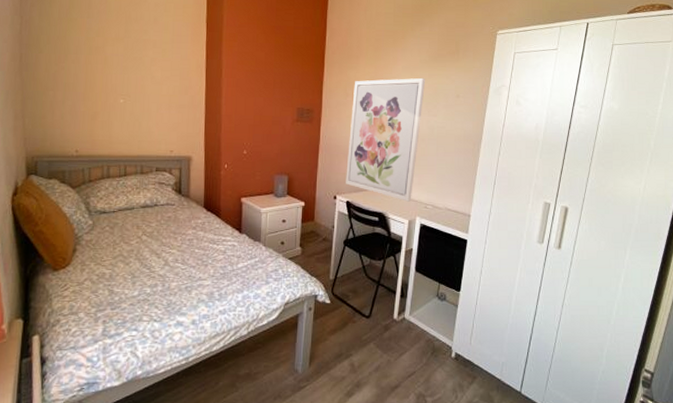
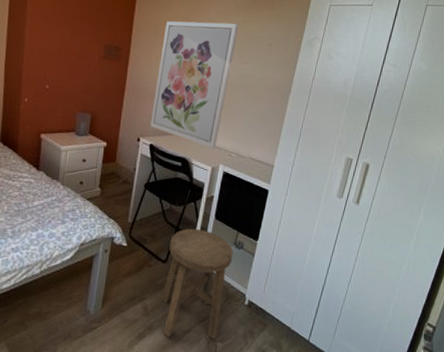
stool: none [368,282,436,395] -> present [162,228,233,340]

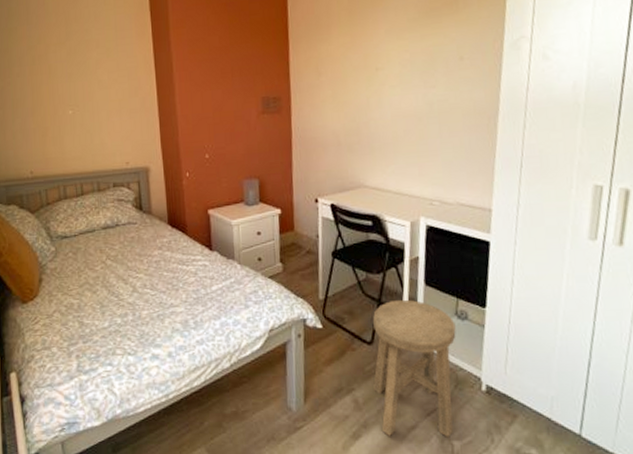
wall art: present [150,21,240,149] -> none [327,40,417,199]

